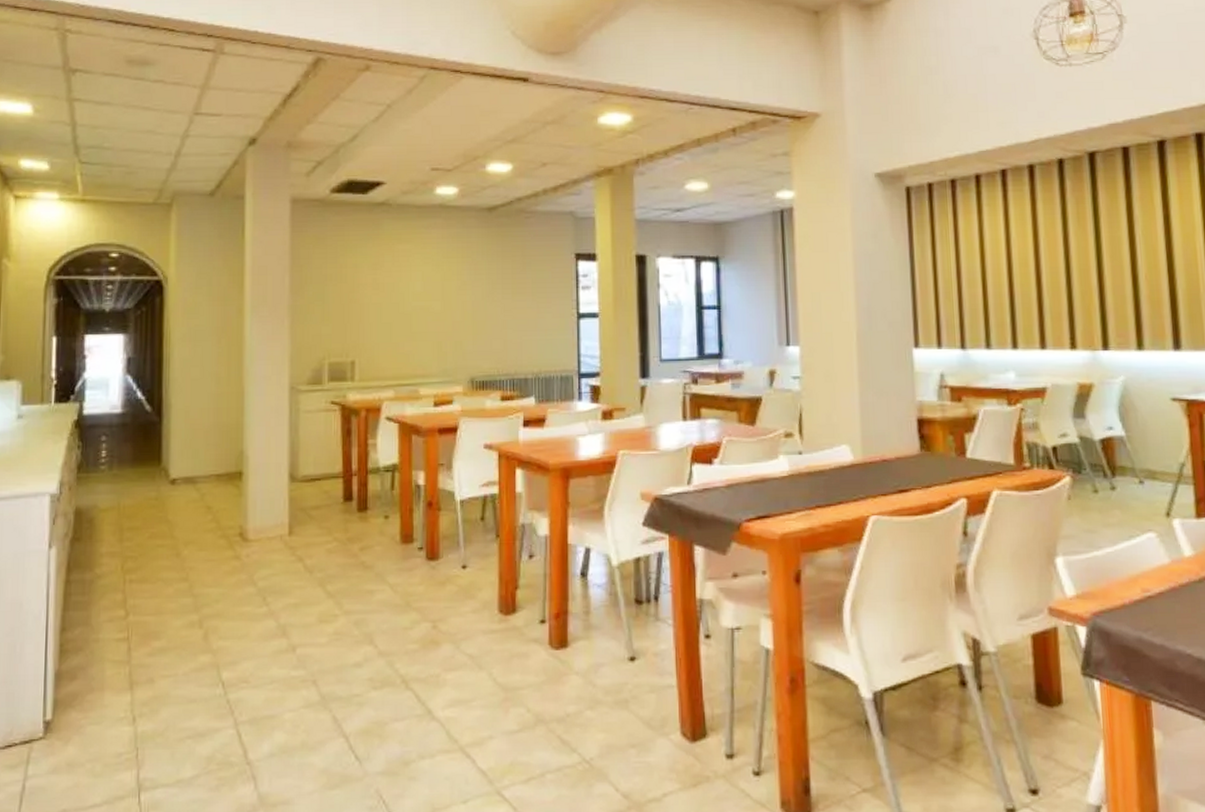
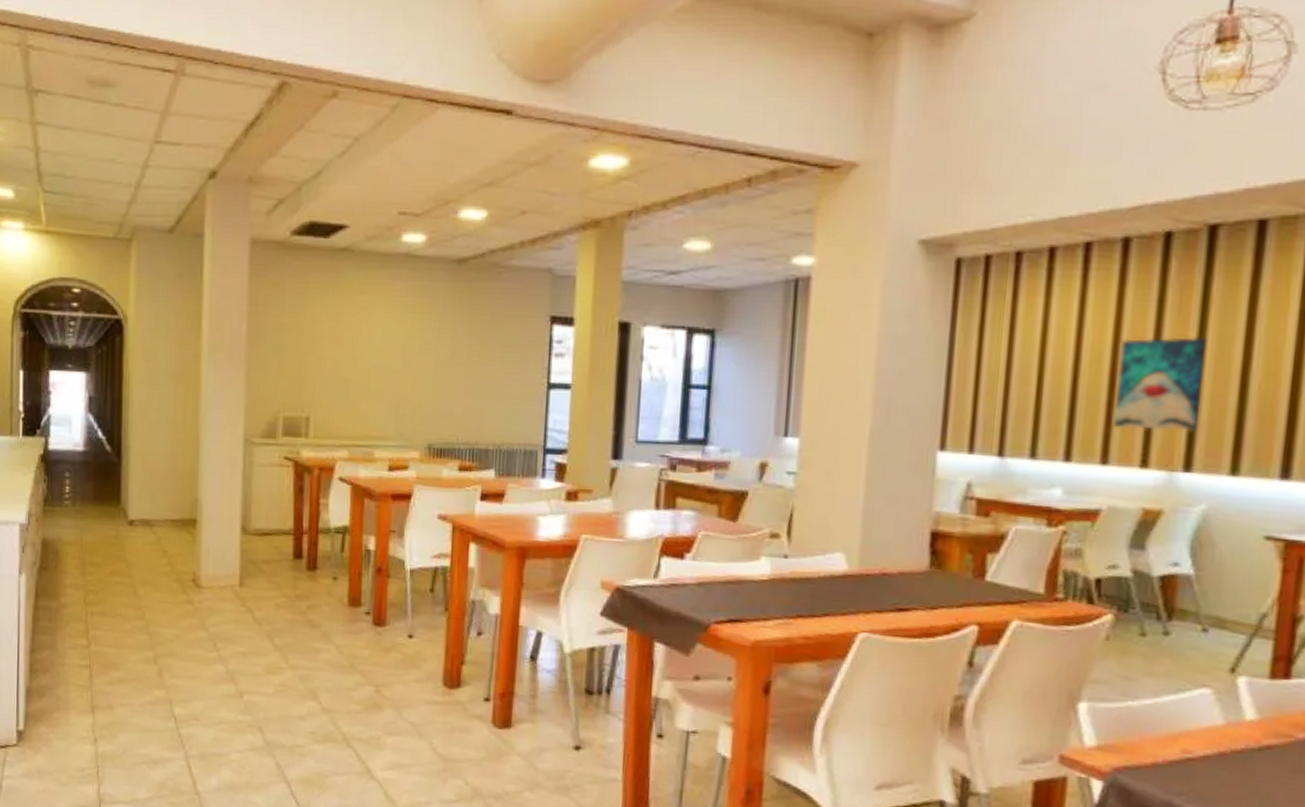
wall art: none [1039,240,1108,318] -> present [1114,336,1207,432]

